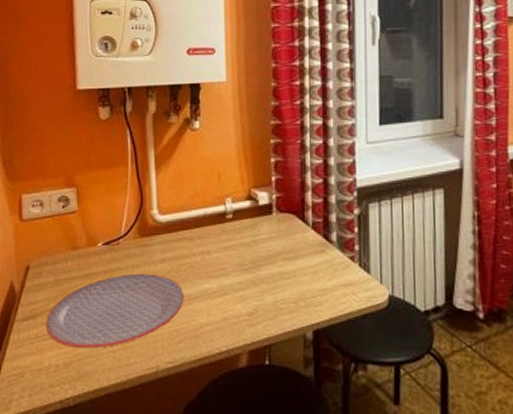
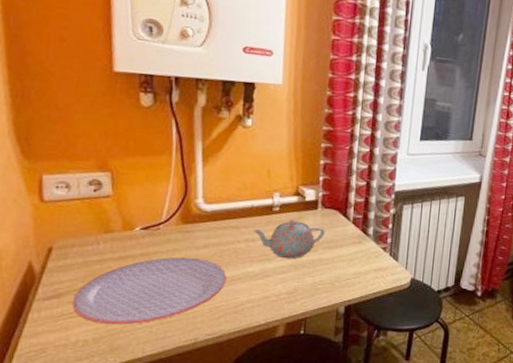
teapot: none [207,227,282,272] -> present [252,219,325,258]

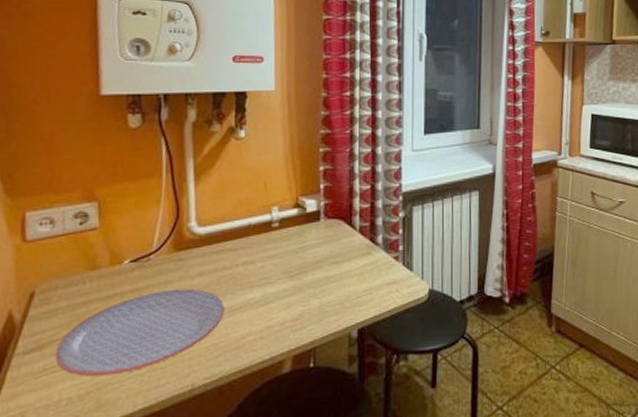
teapot: present [252,219,325,258] -> none [251,235,329,279]

